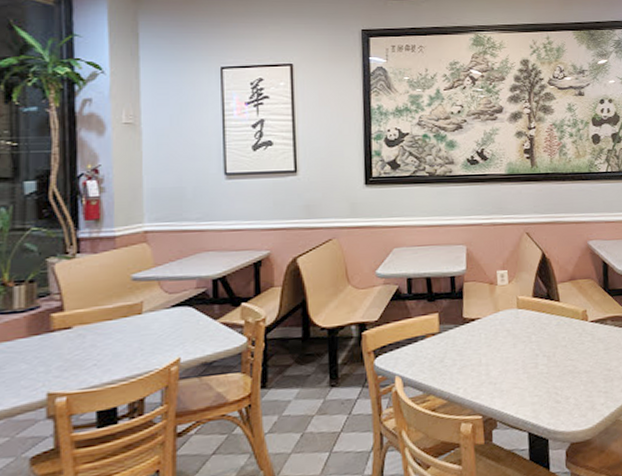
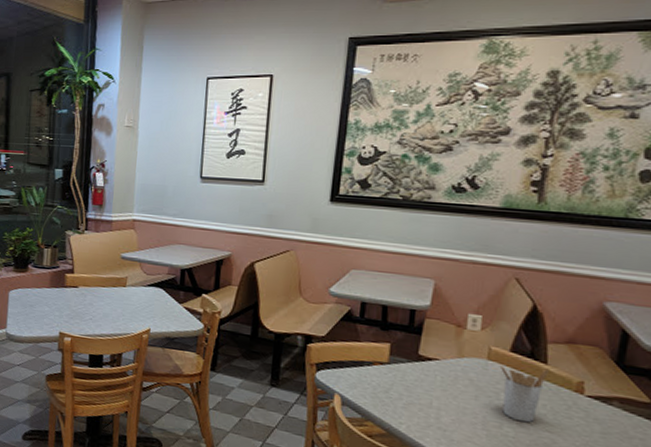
utensil holder: none [527,305,562,358] -> present [499,366,549,423]

